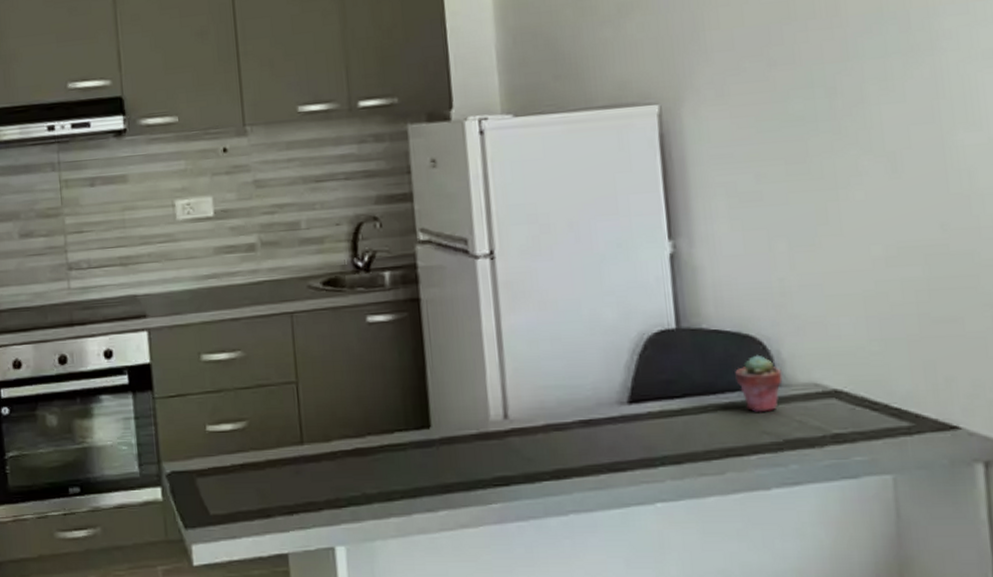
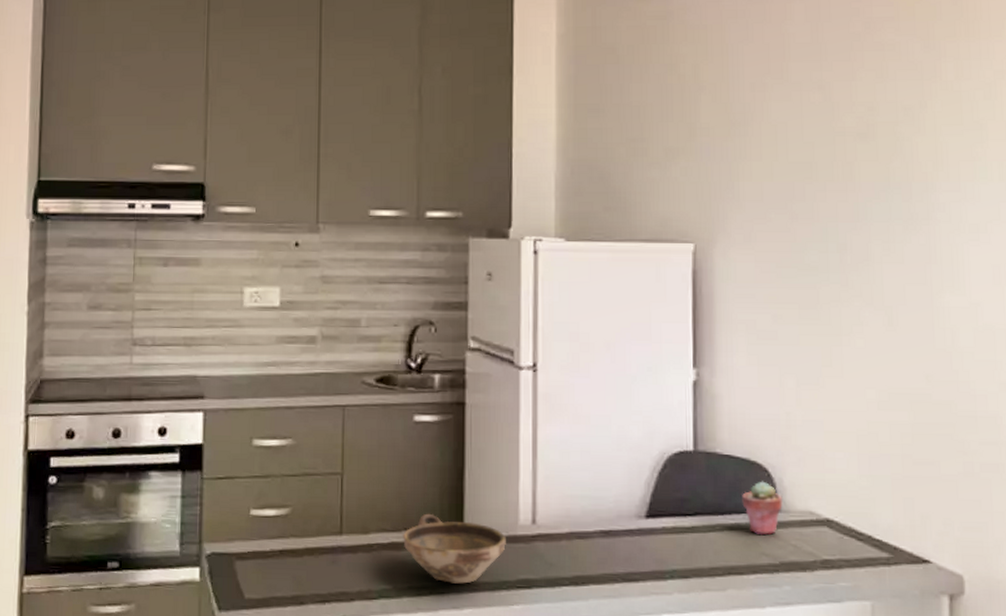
bowl: none [367,416,478,486] -> present [403,513,506,584]

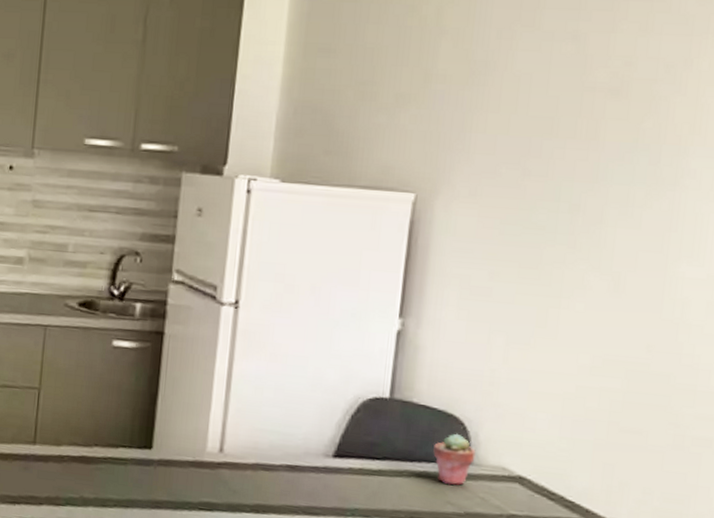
bowl: present [403,513,506,584] -> none [93,432,193,501]

